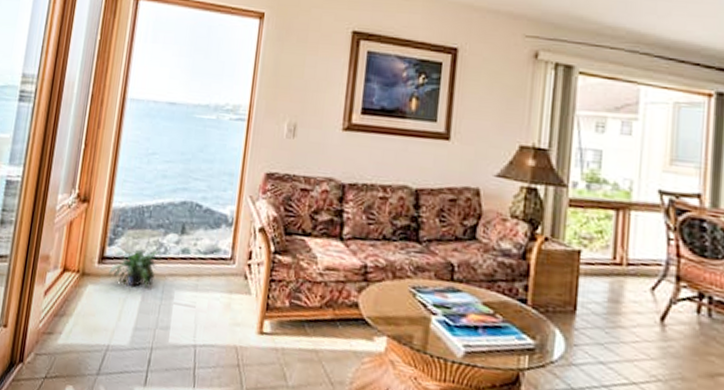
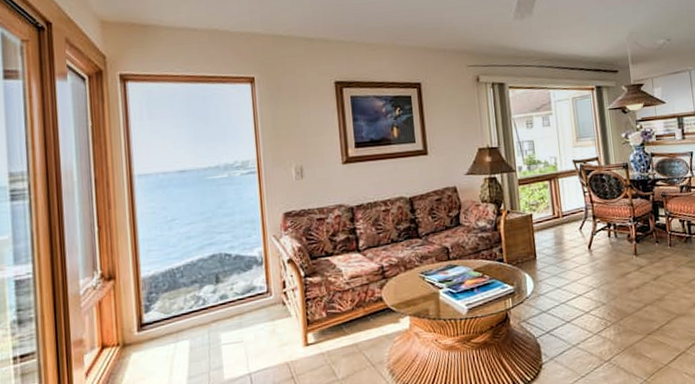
potted plant: present [109,249,162,289] -> none [151,303,202,344]

